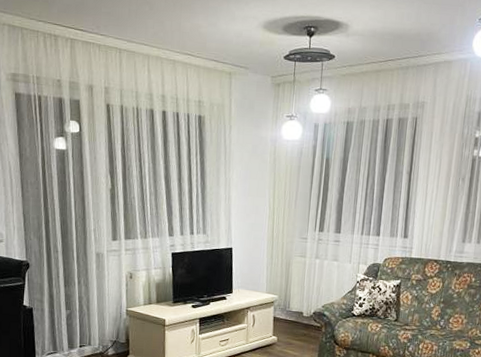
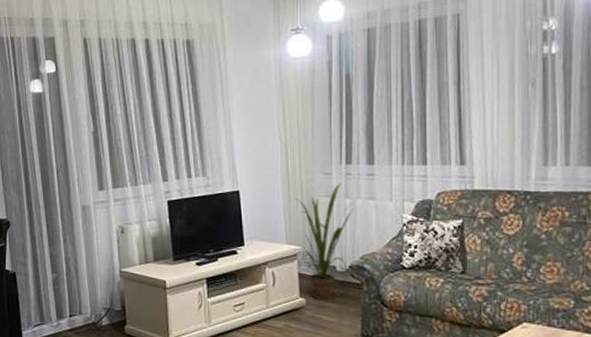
house plant: none [277,246,321,339] -> present [296,183,353,301]

